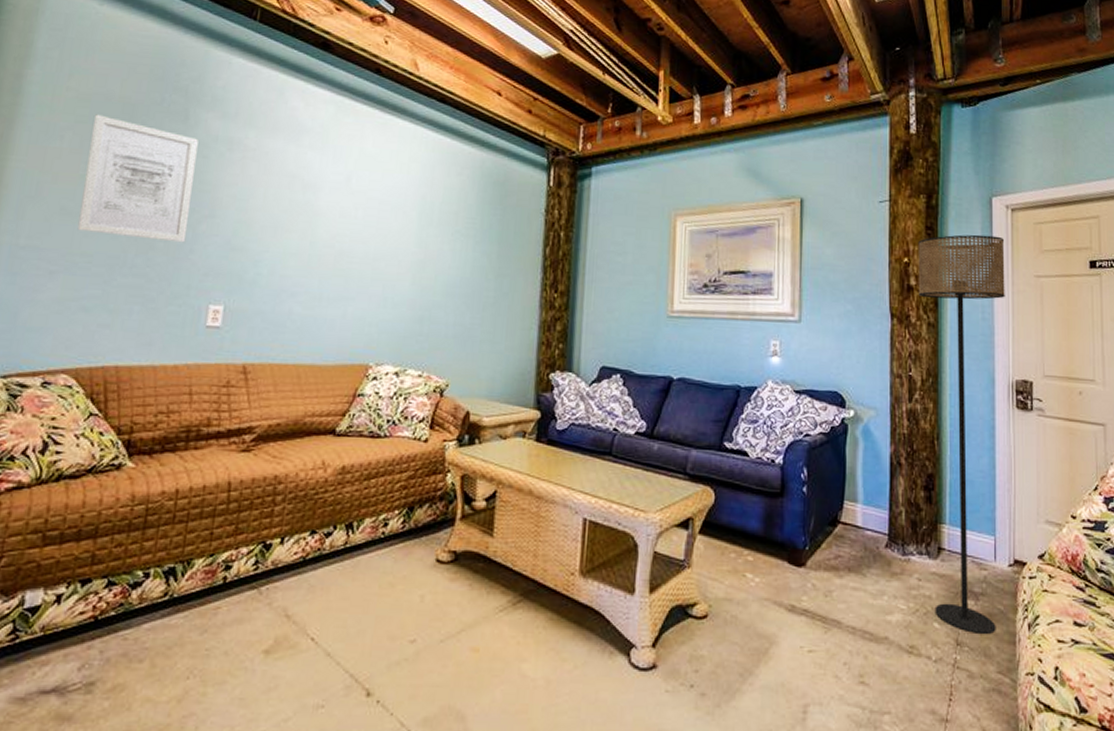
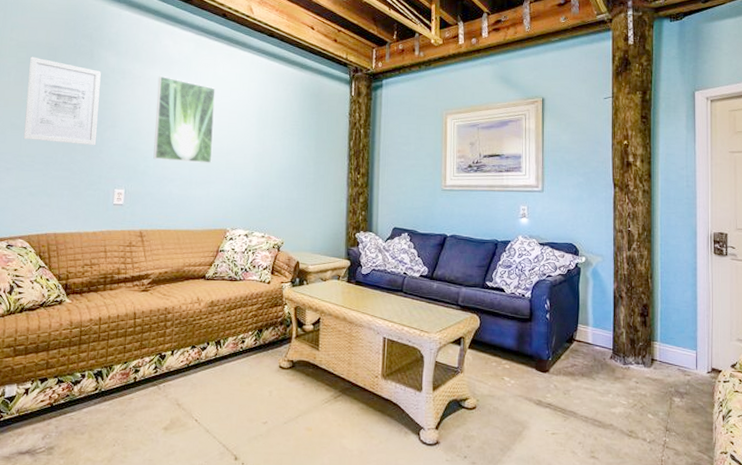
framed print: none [268,148,361,272] -> present [153,75,215,163]
floor lamp: present [918,234,1005,635] -> none [635,121,705,424]

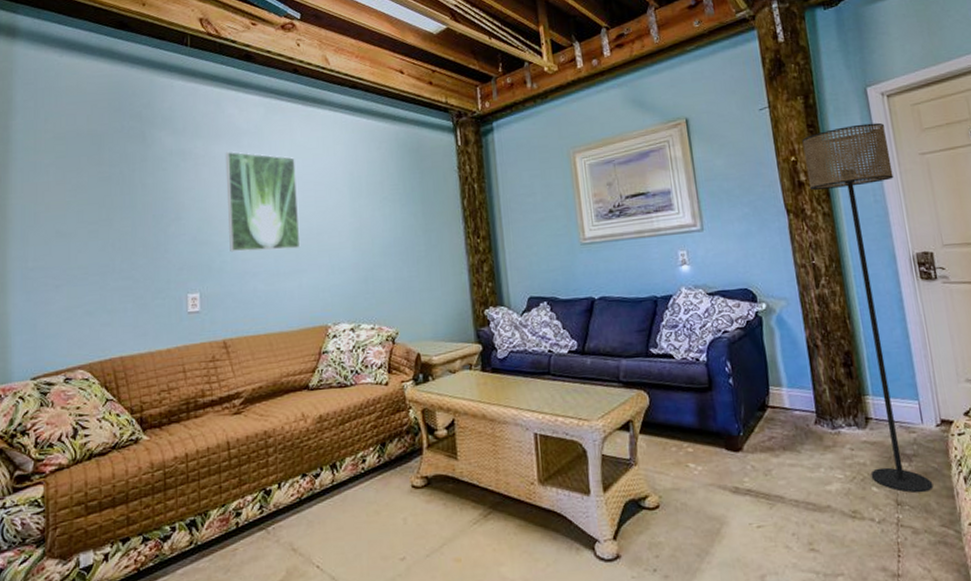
wall art: present [23,56,101,146] -> none [71,148,160,249]
floor lamp: none [635,121,705,424] -> present [802,122,934,494]

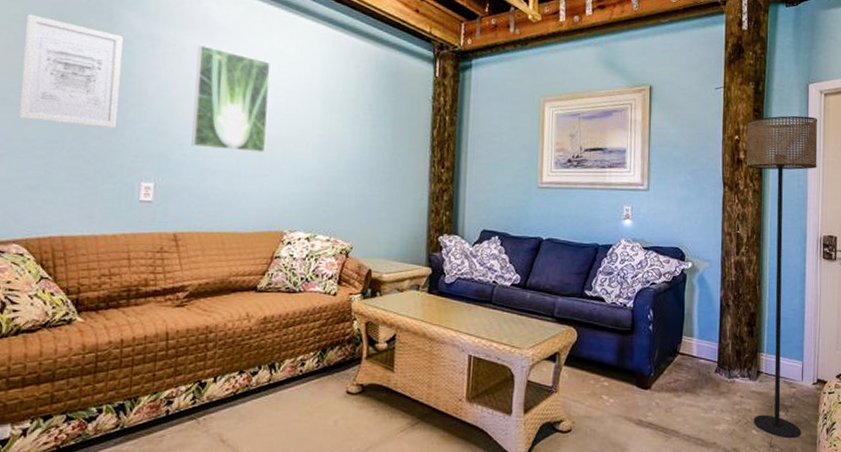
wall art: none [71,148,160,249] -> present [18,14,123,129]

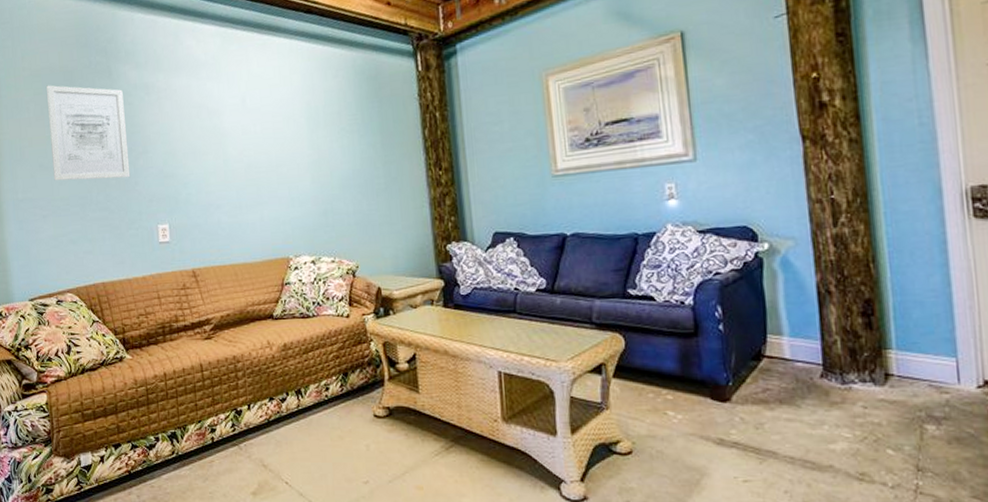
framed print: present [191,44,271,153] -> none [185,83,261,185]
floor lamp: present [746,115,818,439] -> none [828,27,967,460]

